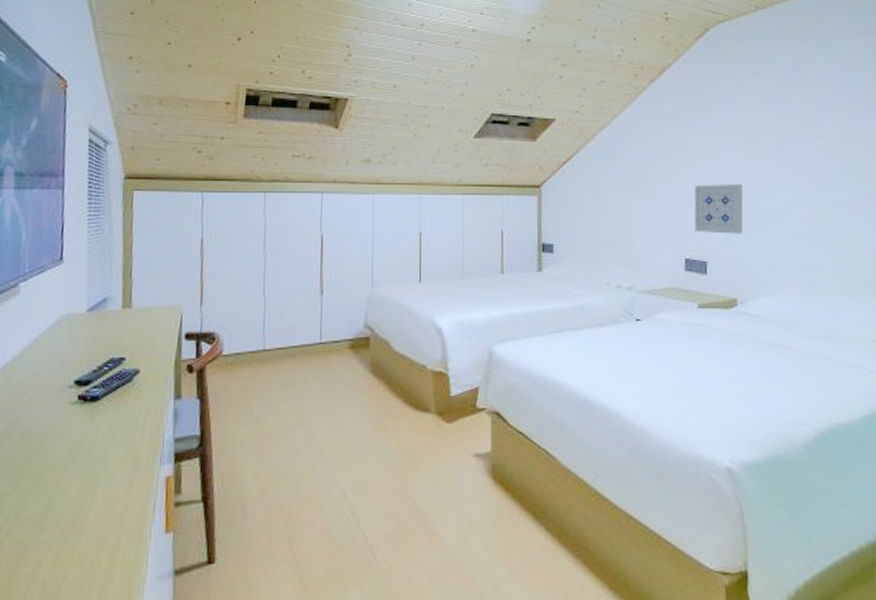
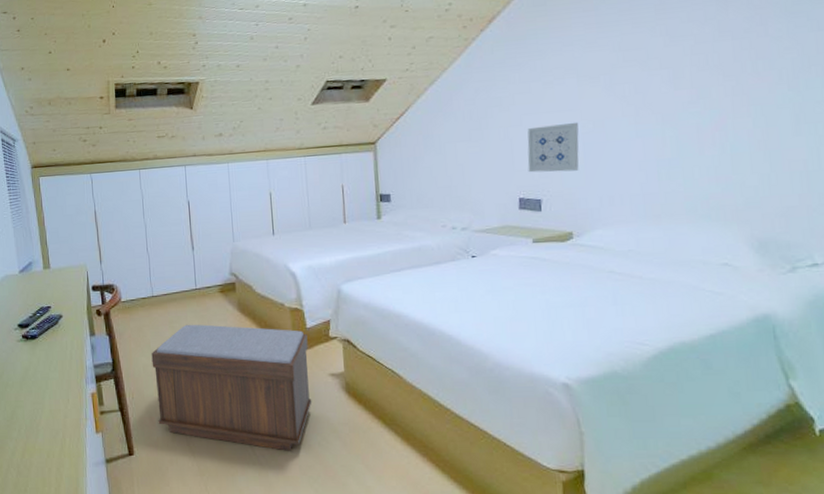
bench: none [253,387,451,554] -> present [151,324,312,451]

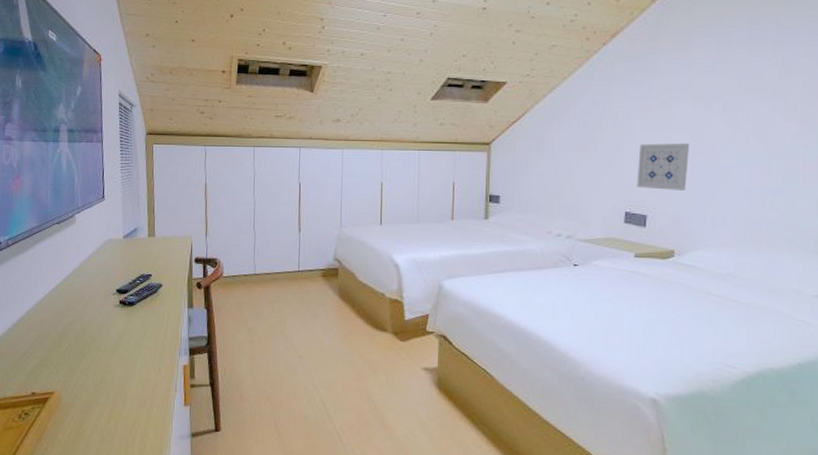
bench: present [151,324,312,451] -> none [247,305,405,441]

